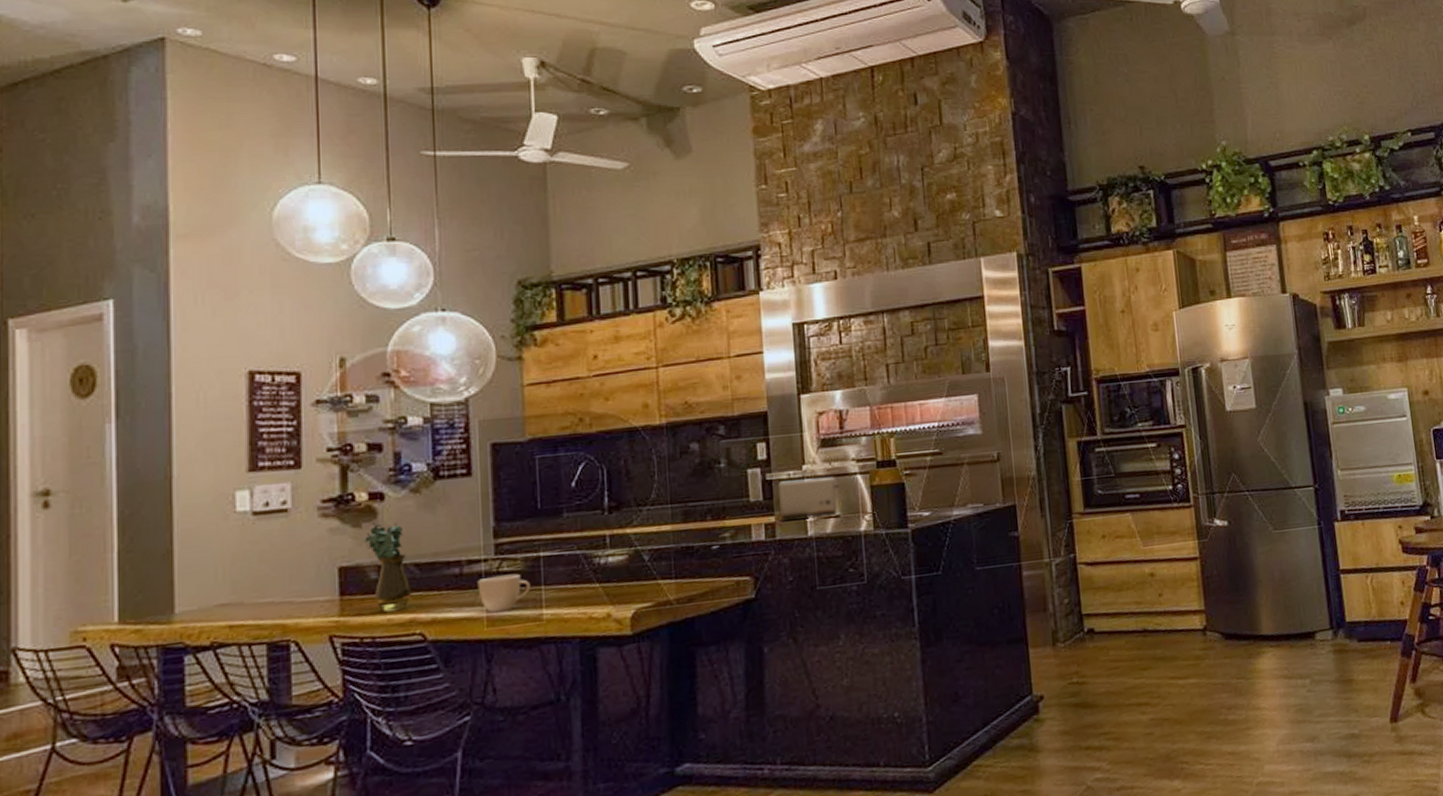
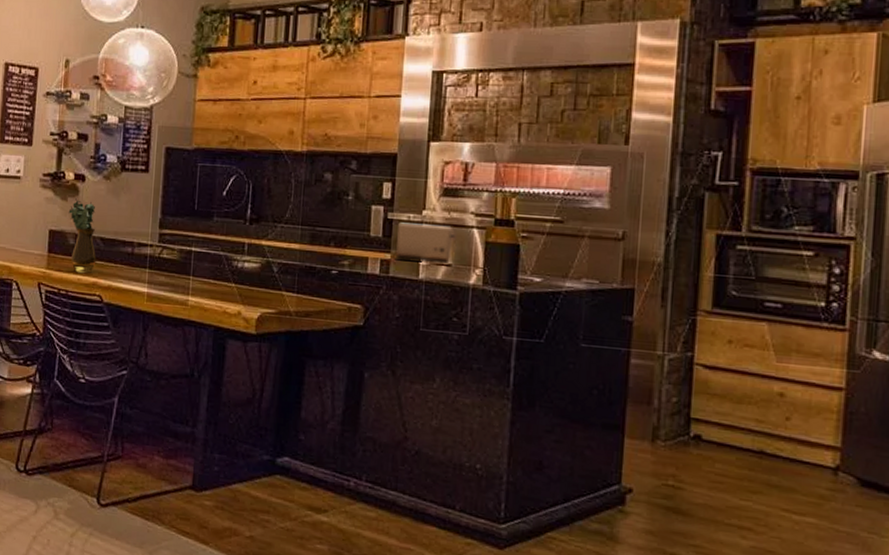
cup: present [477,573,530,613] -> none [143,260,182,292]

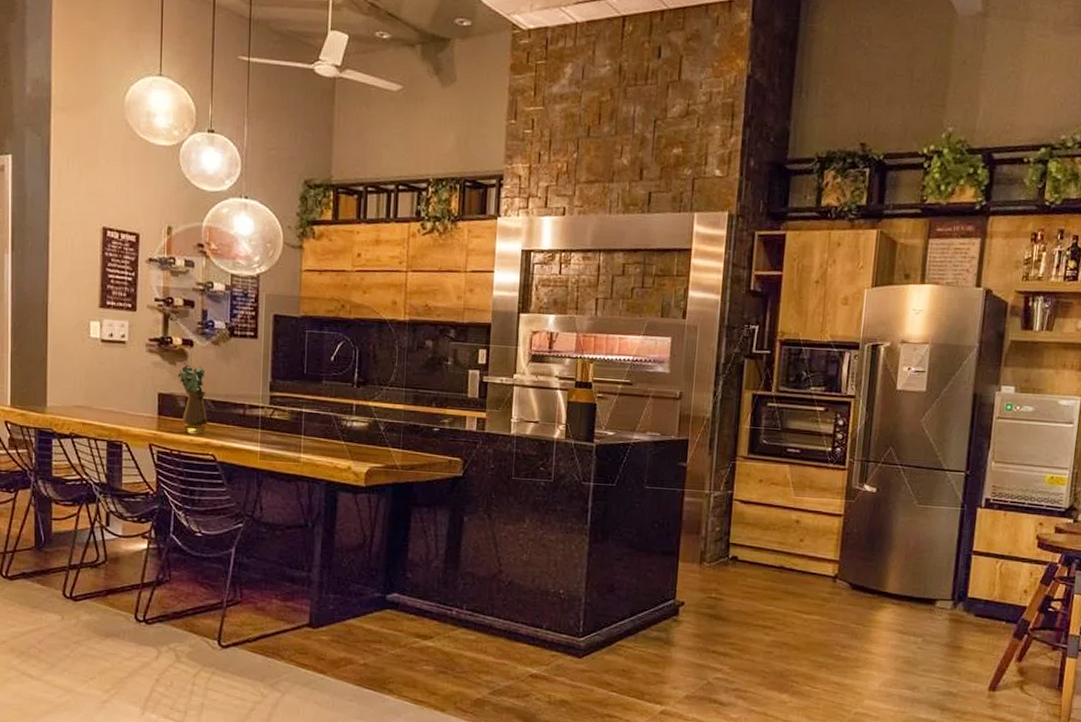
toaster: present [395,222,456,264] -> none [490,385,542,421]

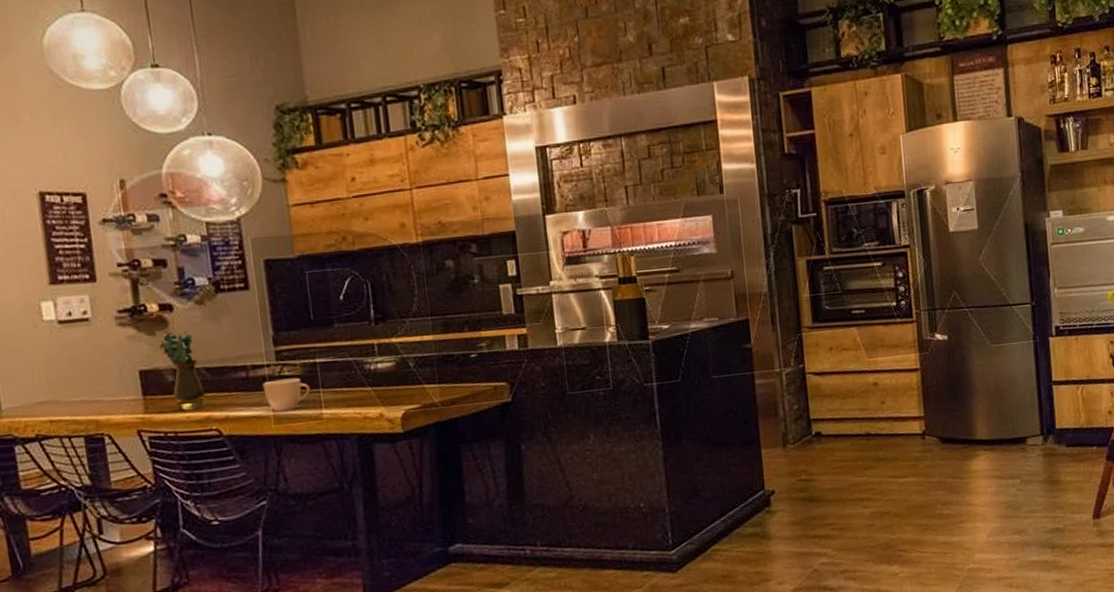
cup: none [255,421,293,450] -> present [262,377,310,412]

